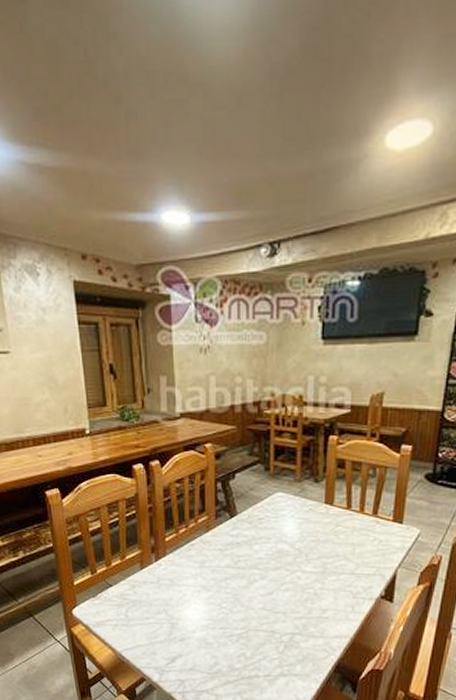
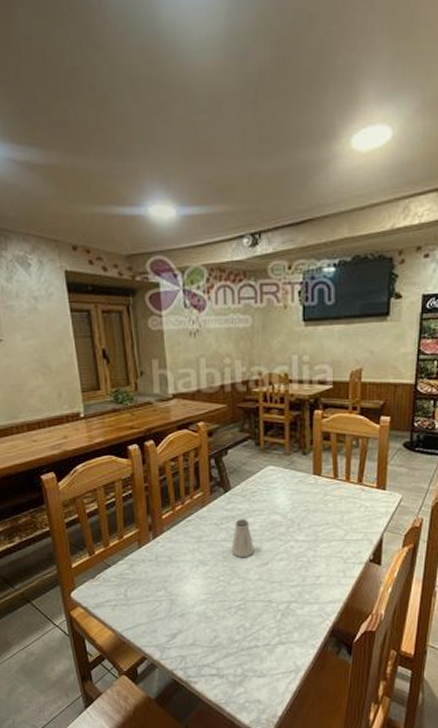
saltshaker: none [235,546,259,586] -> present [231,519,255,558]

